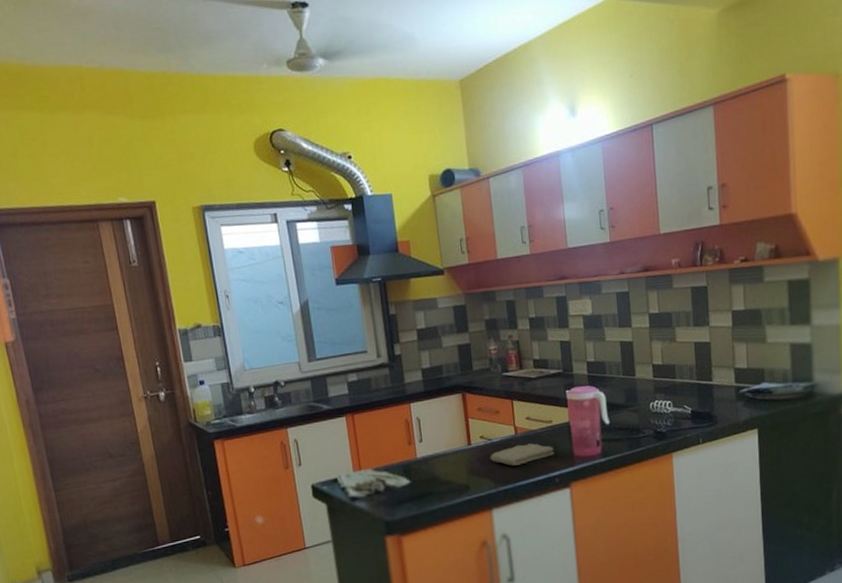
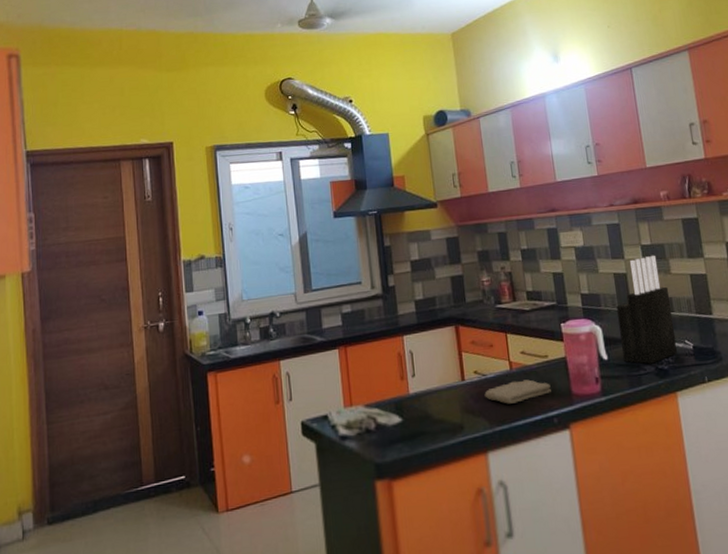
knife block: none [620,323,677,428] -> present [615,255,678,364]

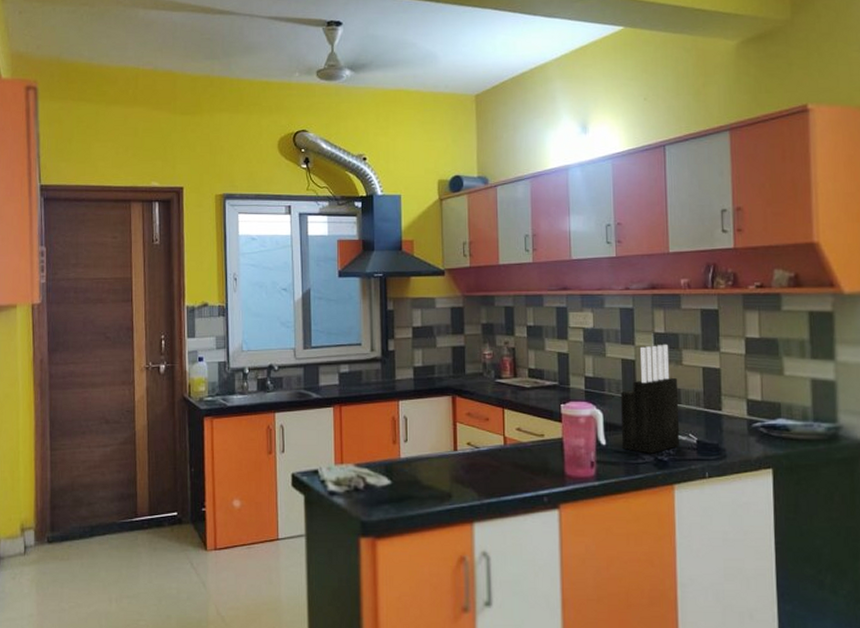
washcloth: present [484,379,551,404] -> none [476,456,544,478]

